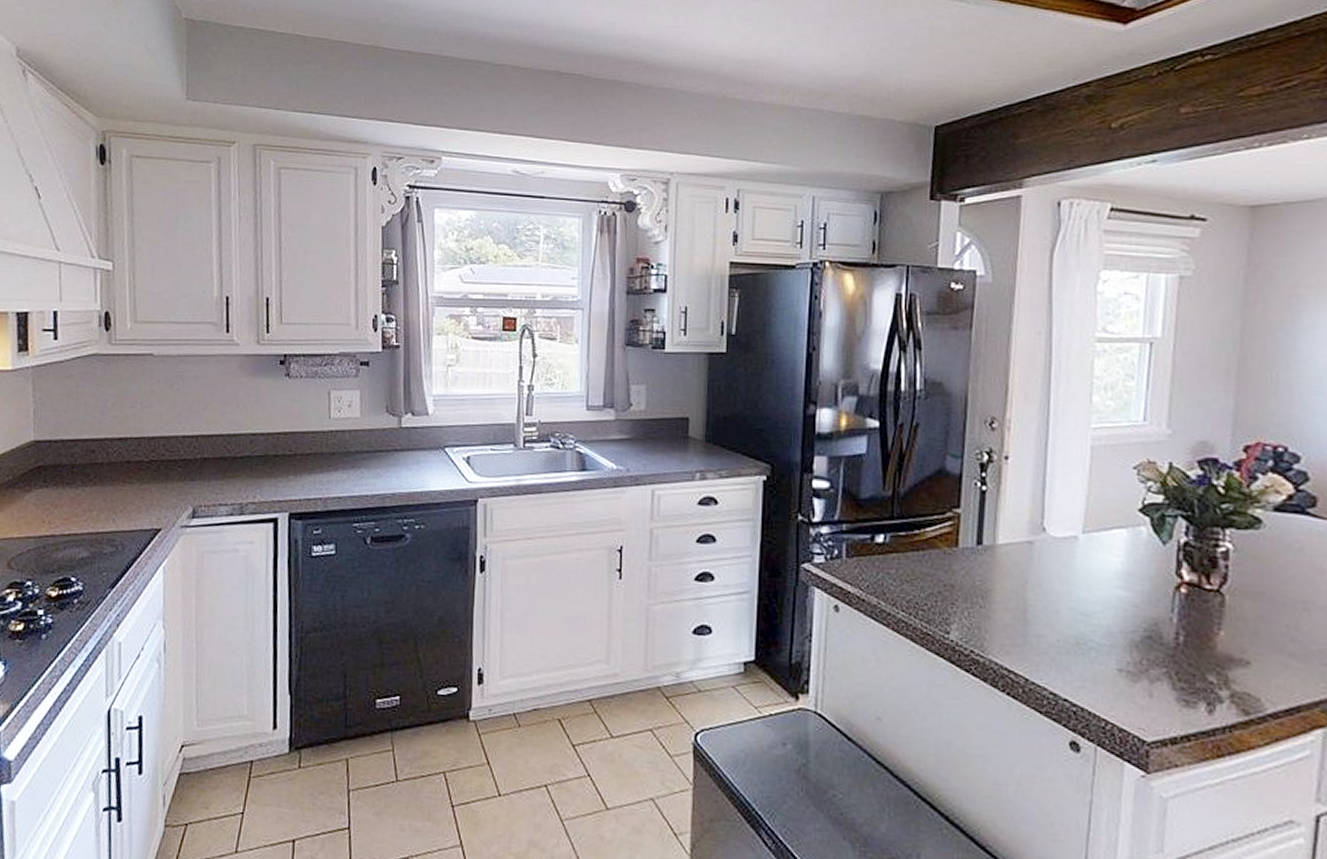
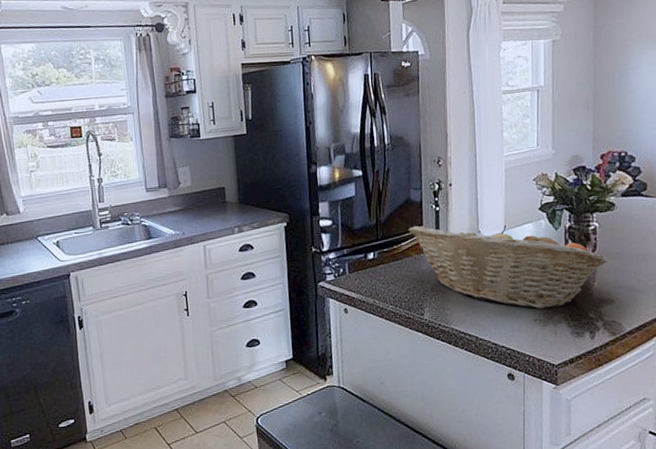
fruit basket: none [938,507,1245,657] -> present [408,225,608,309]

